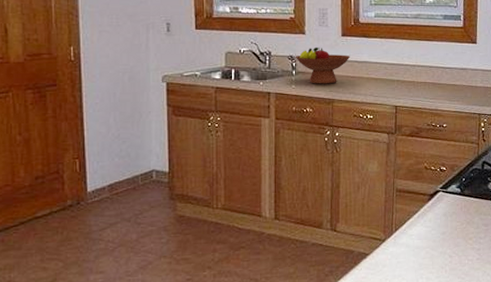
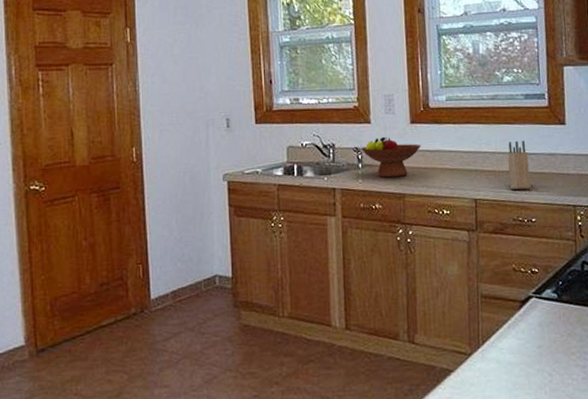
knife block: none [426,56,444,99] -> present [508,140,530,190]

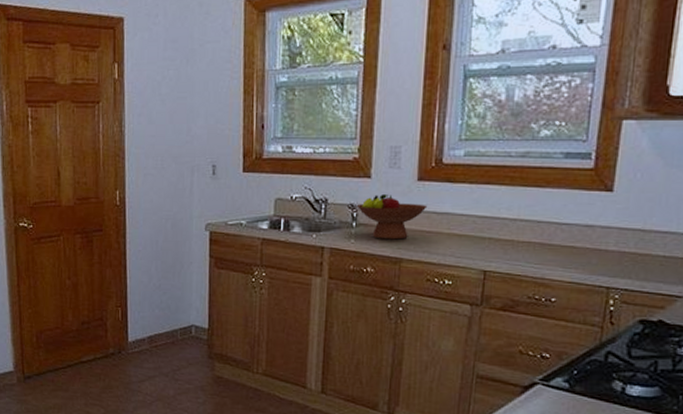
knife block: present [508,140,530,190] -> none [529,207,558,265]

